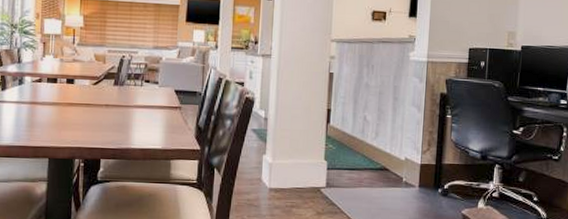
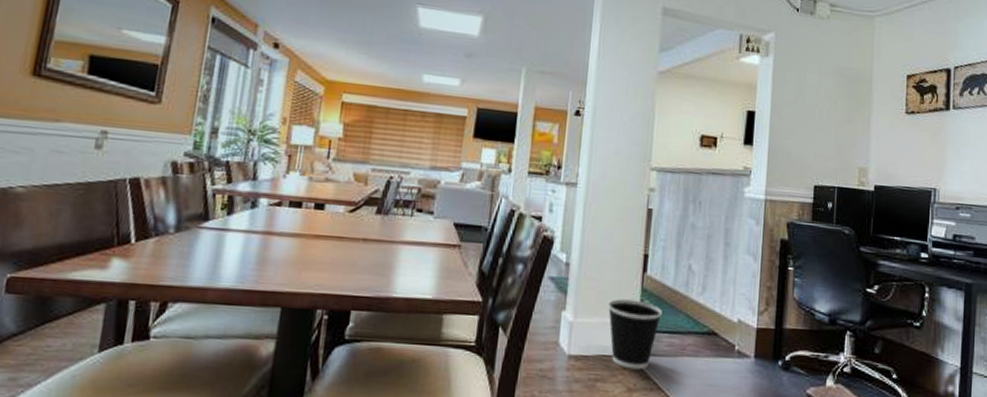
wastebasket: none [299,144,343,198] -> present [607,299,662,370]

